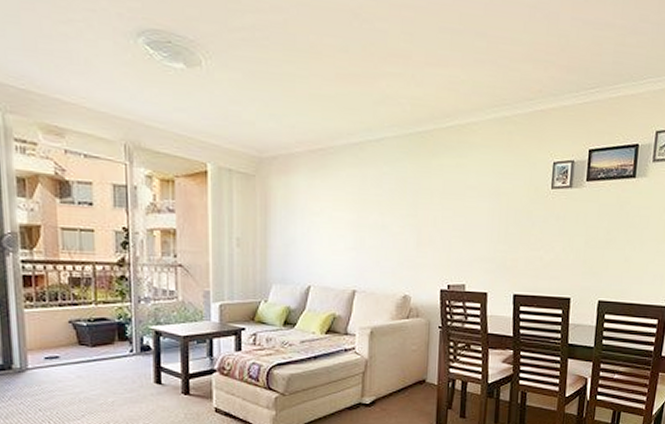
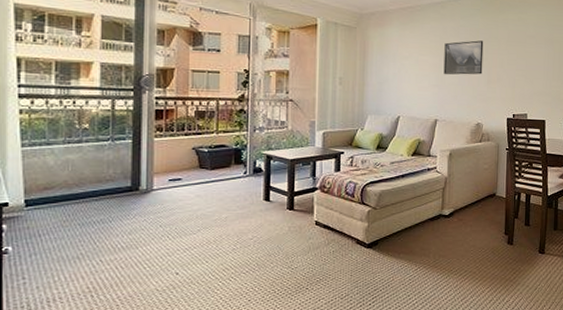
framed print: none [363,192,413,236] -> present [443,40,484,75]

